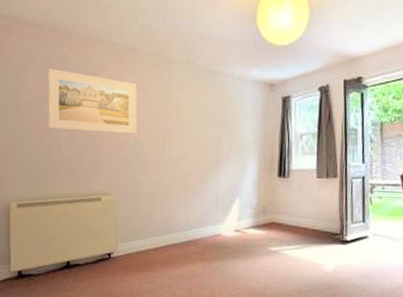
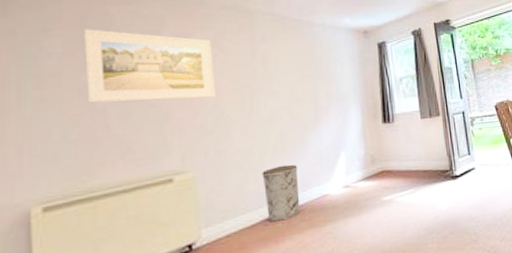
trash can: none [167,201,197,250] -> present [262,164,301,222]

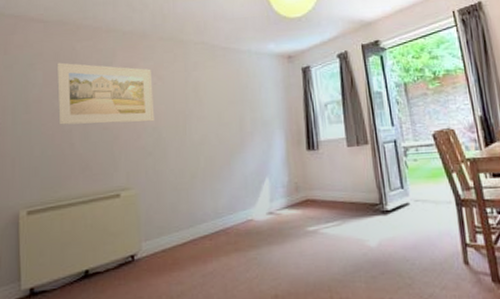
trash can: present [262,164,301,222] -> none [192,187,227,242]

